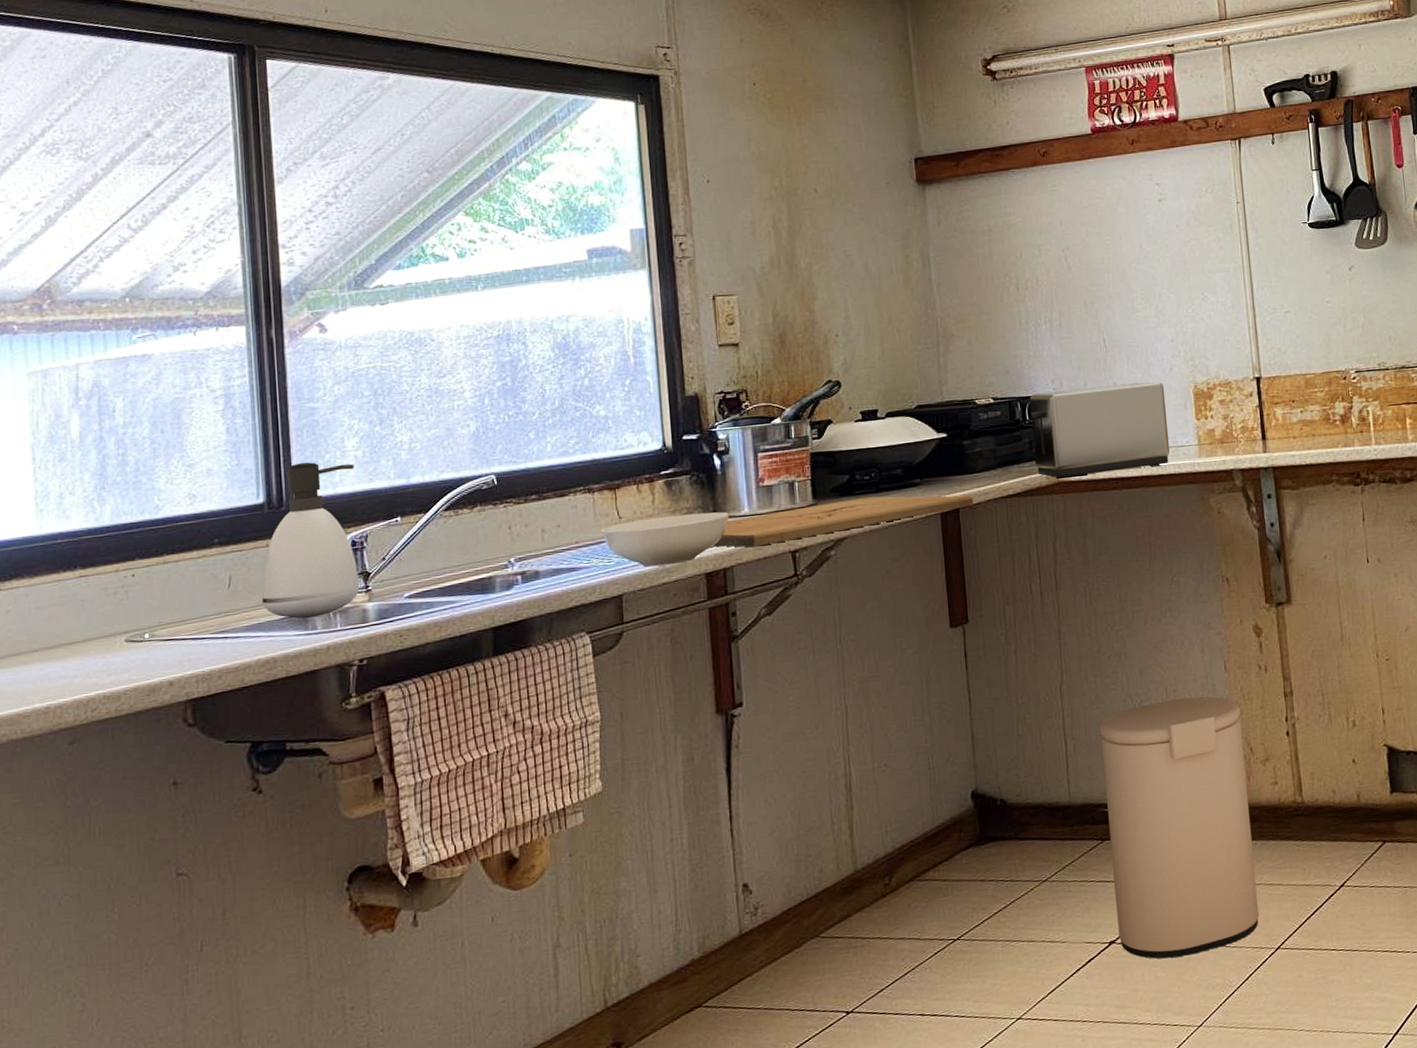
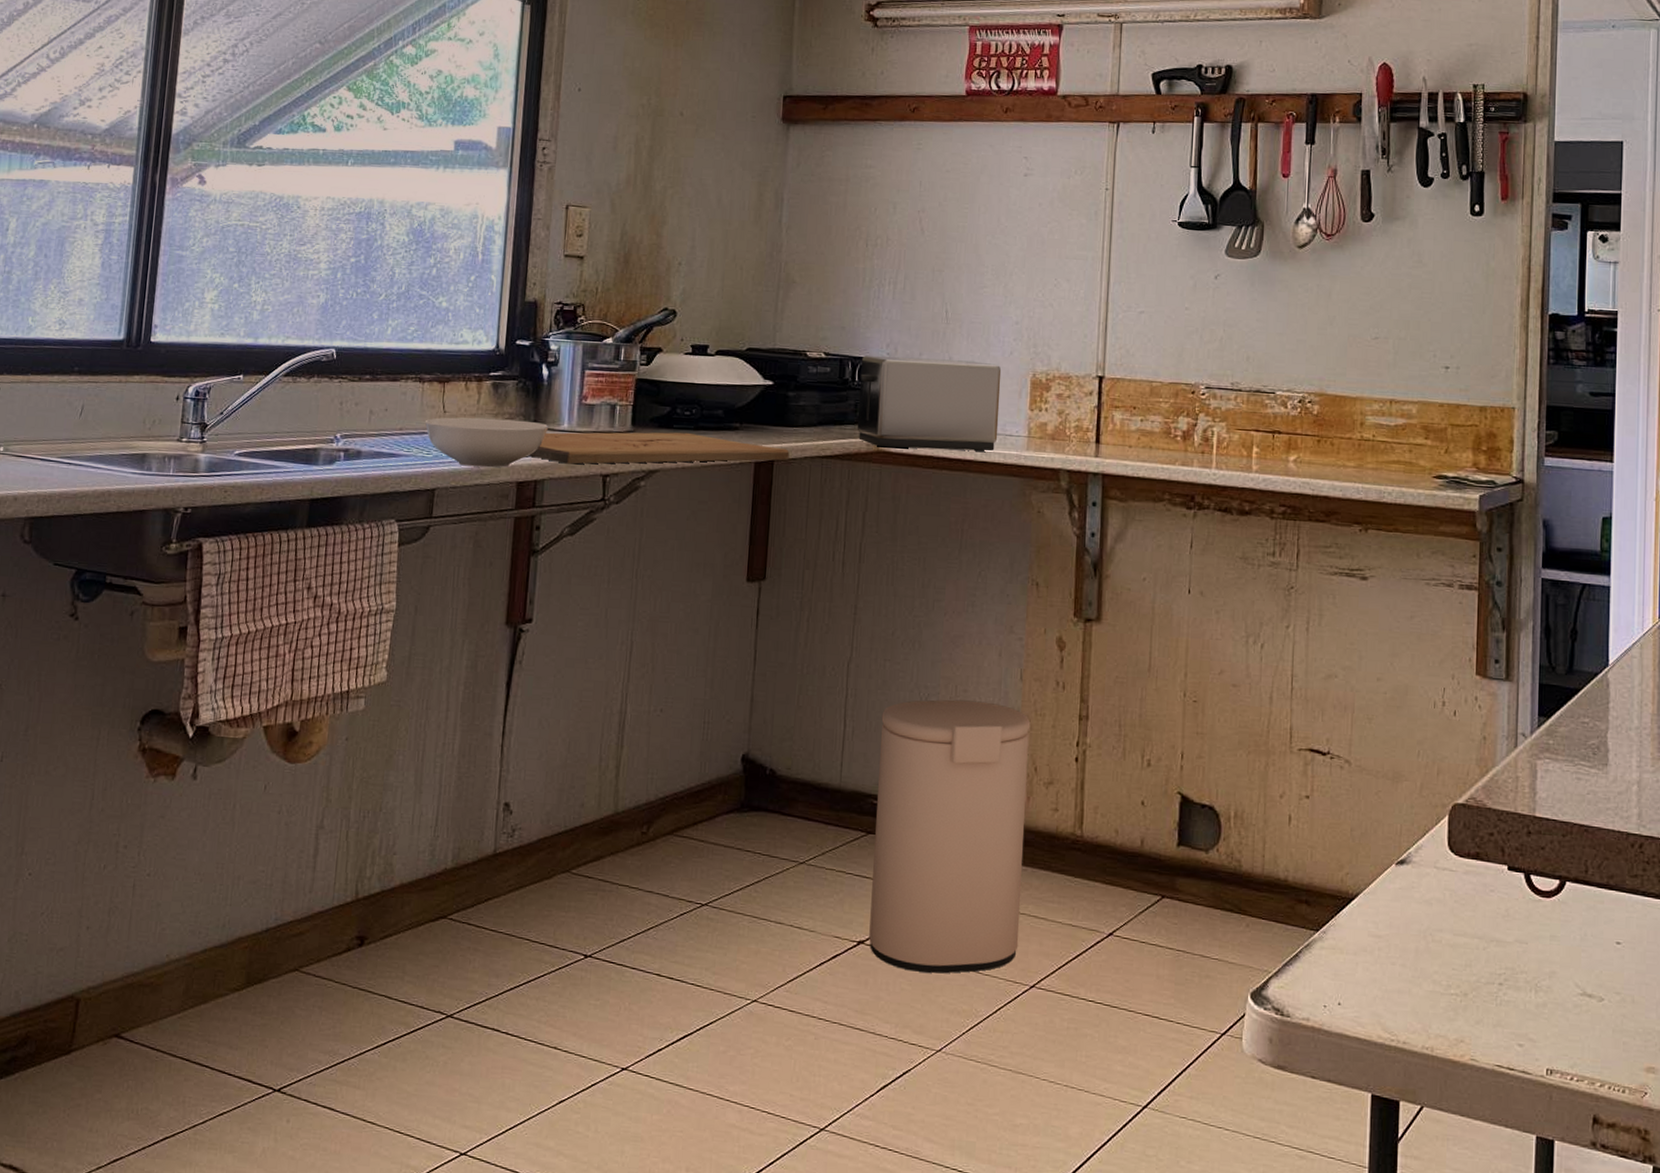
soap dispenser: present [261,462,360,619] -> none [107,307,210,459]

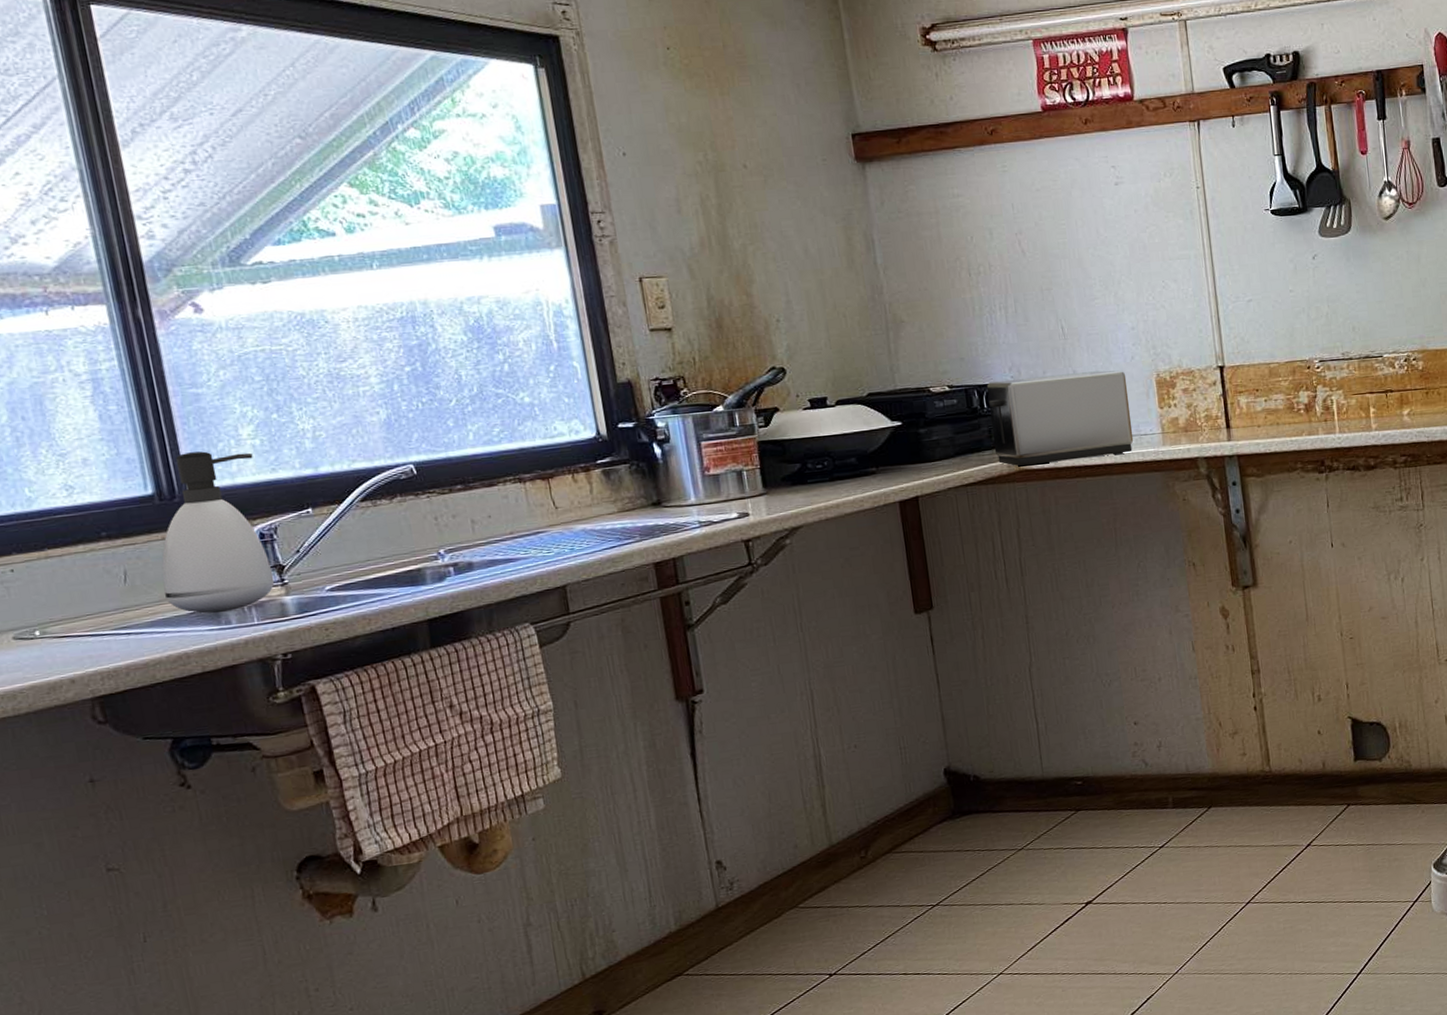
soap dispenser: none [107,307,210,459] -> present [161,451,275,614]
bowl: present [424,417,549,468] -> none [536,501,676,558]
cutting board: present [528,432,790,464] -> none [659,483,933,537]
pedal bin: present [869,699,1031,974] -> none [1070,675,1230,916]

